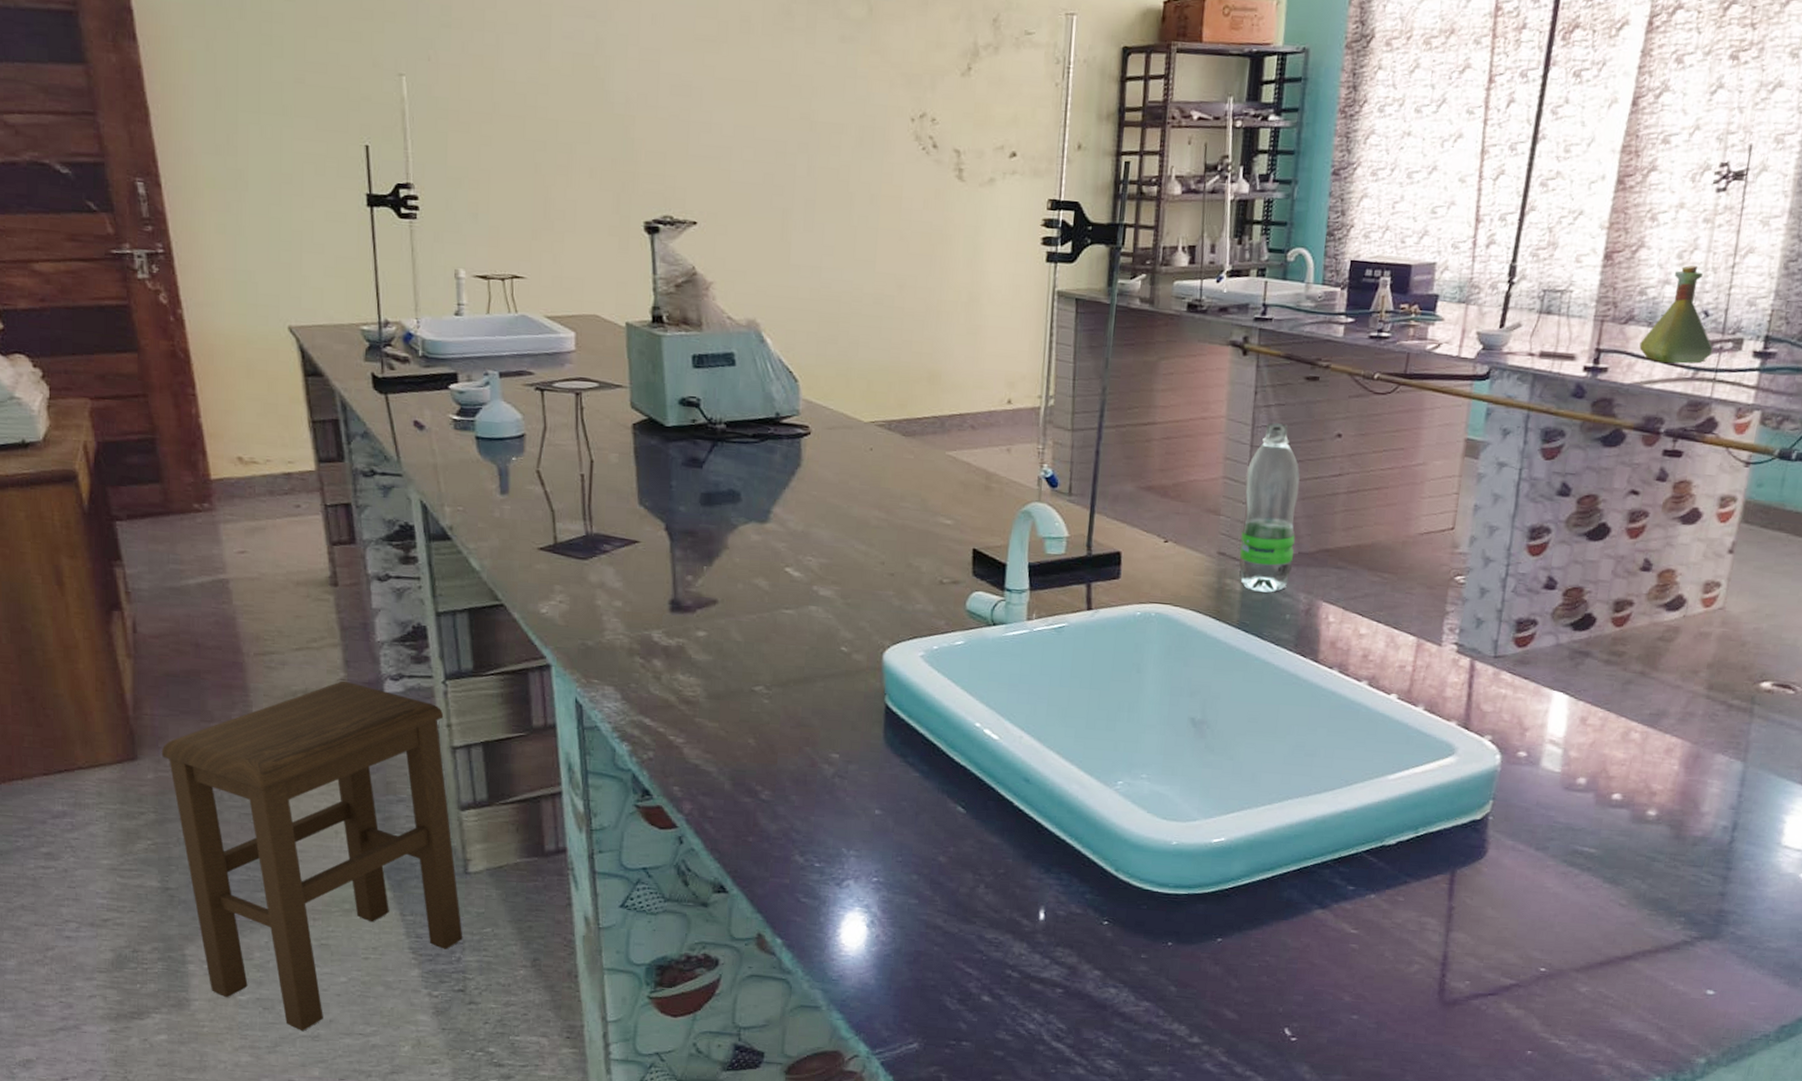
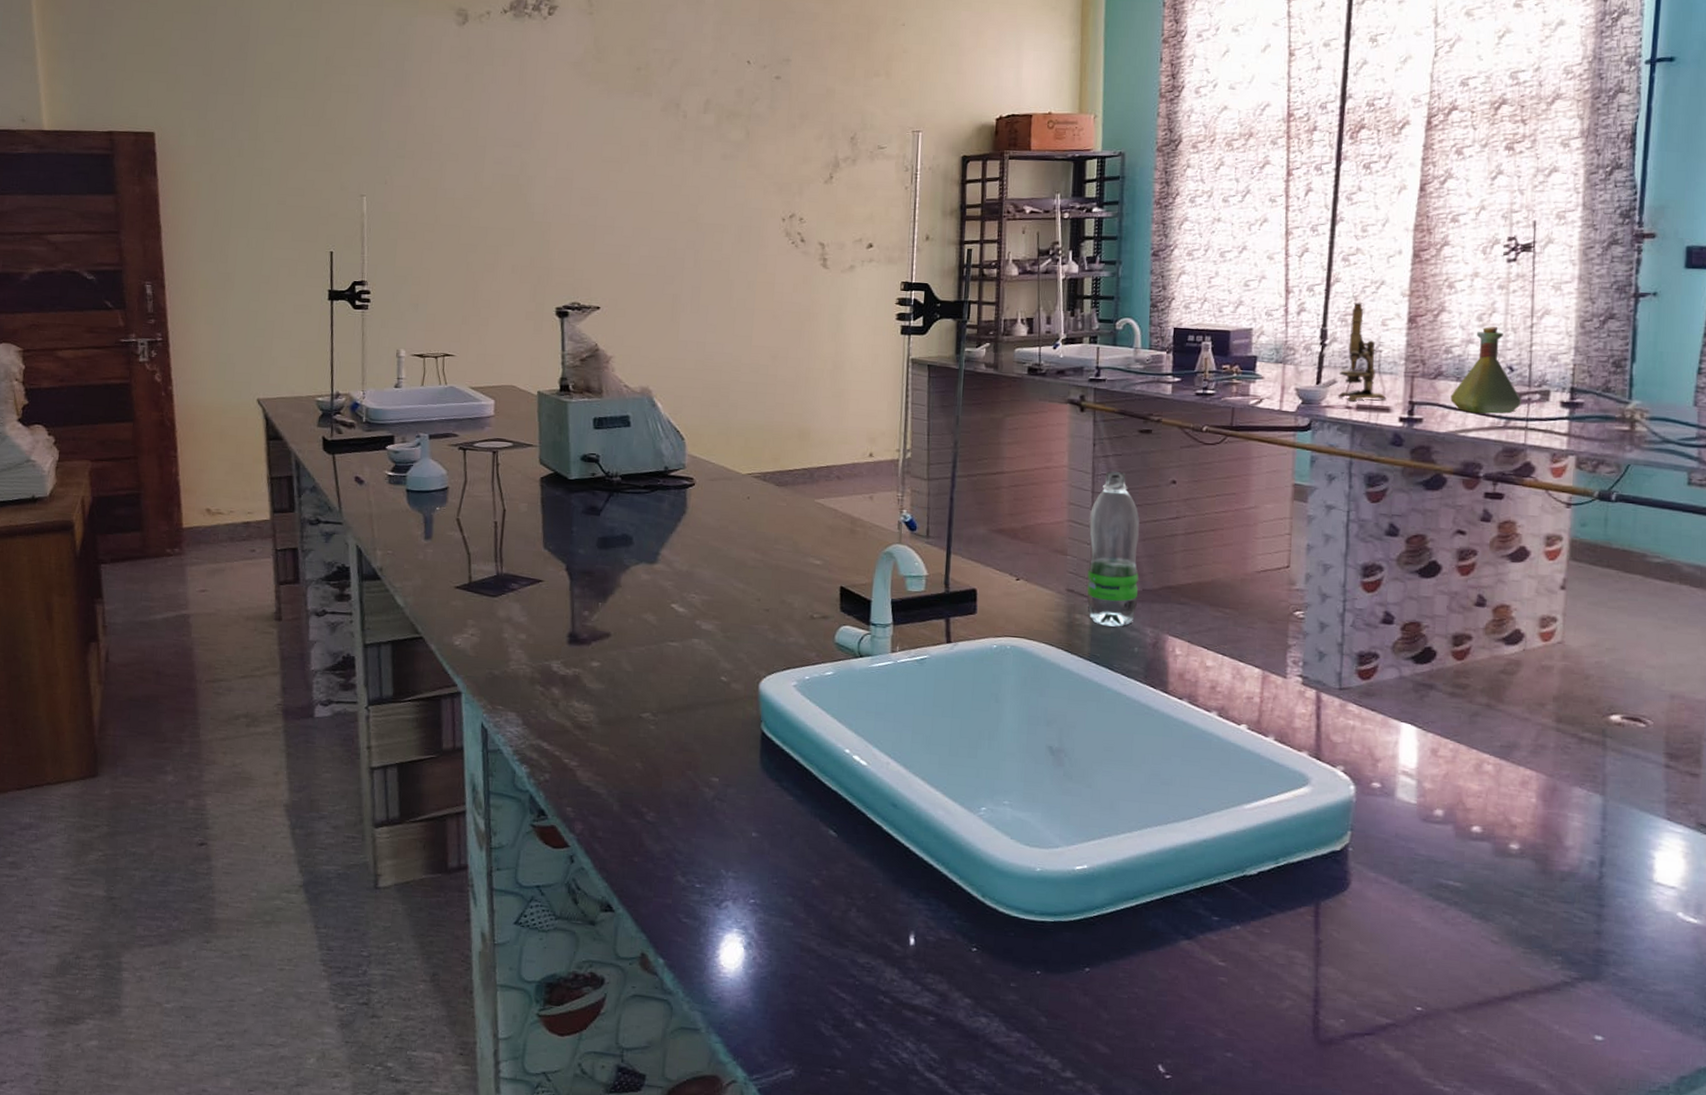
stool: present [161,680,463,1031] -> none [118,705,370,1040]
microscope: none [1521,234,1573,348] -> present [1337,302,1386,402]

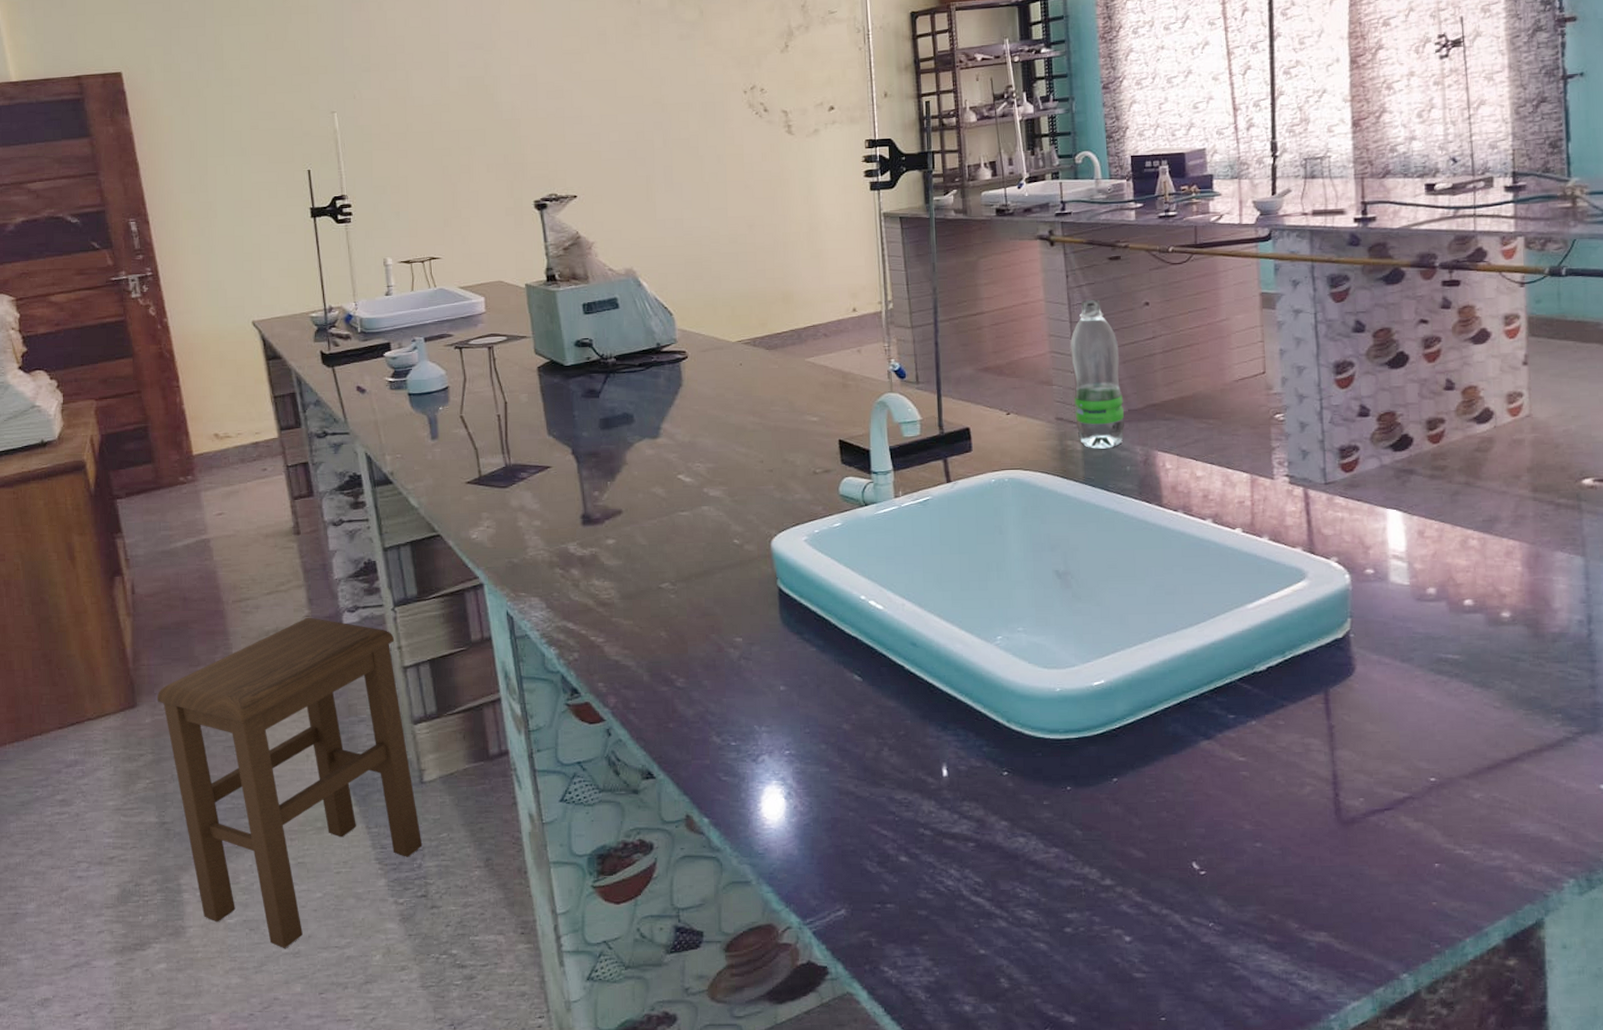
stool: none [118,705,370,1040] -> present [156,617,423,948]
microscope: present [1337,302,1386,402] -> none [1292,112,1340,208]
flask: present [1450,326,1522,414] -> none [1400,121,1468,207]

